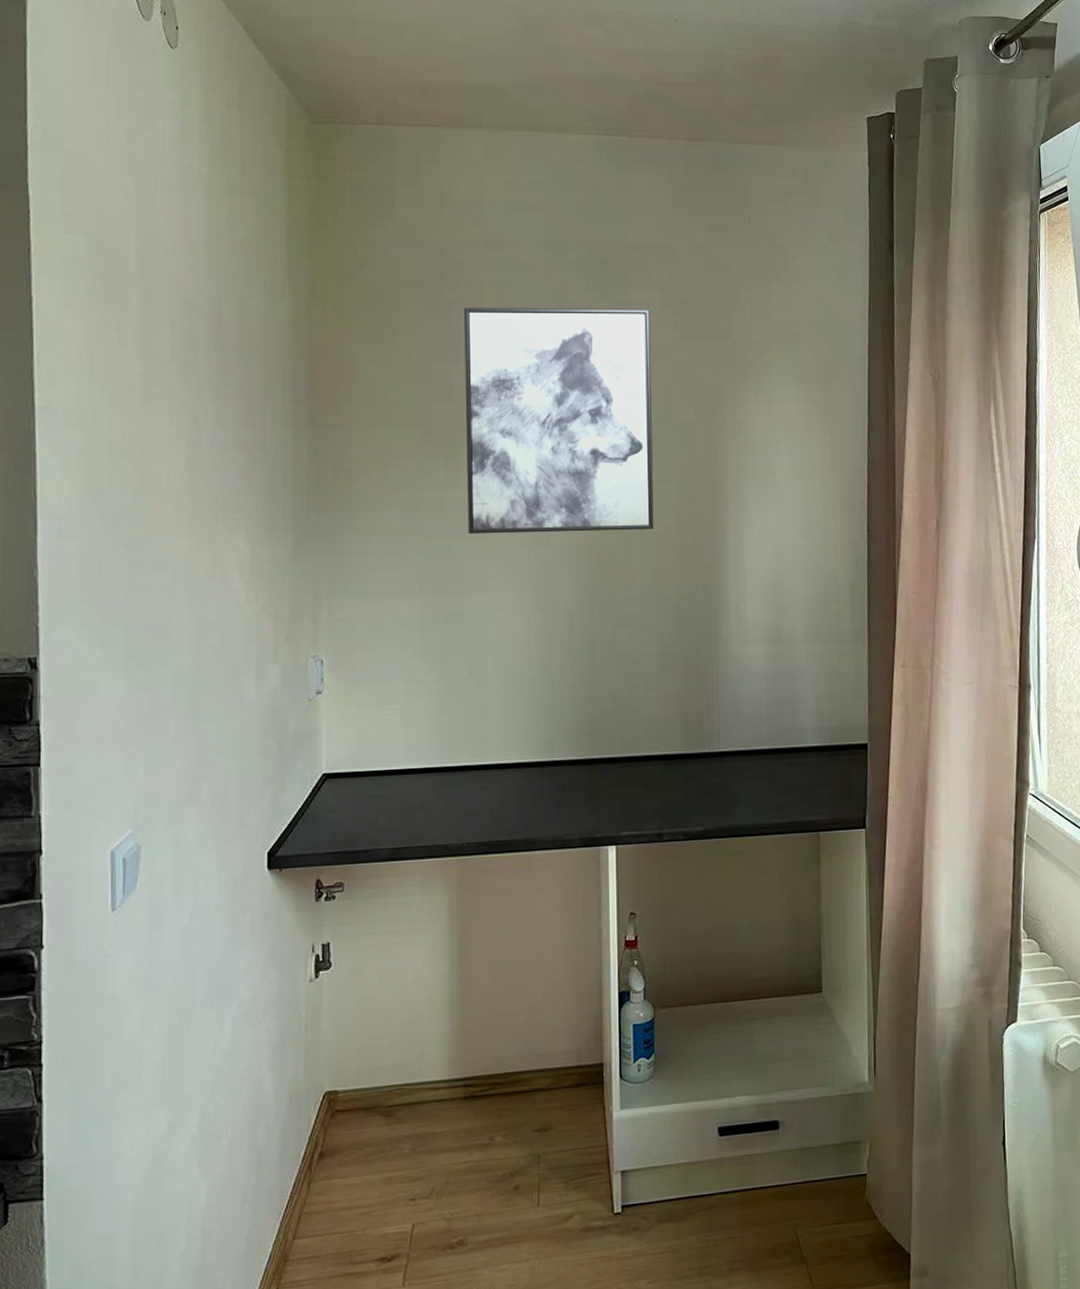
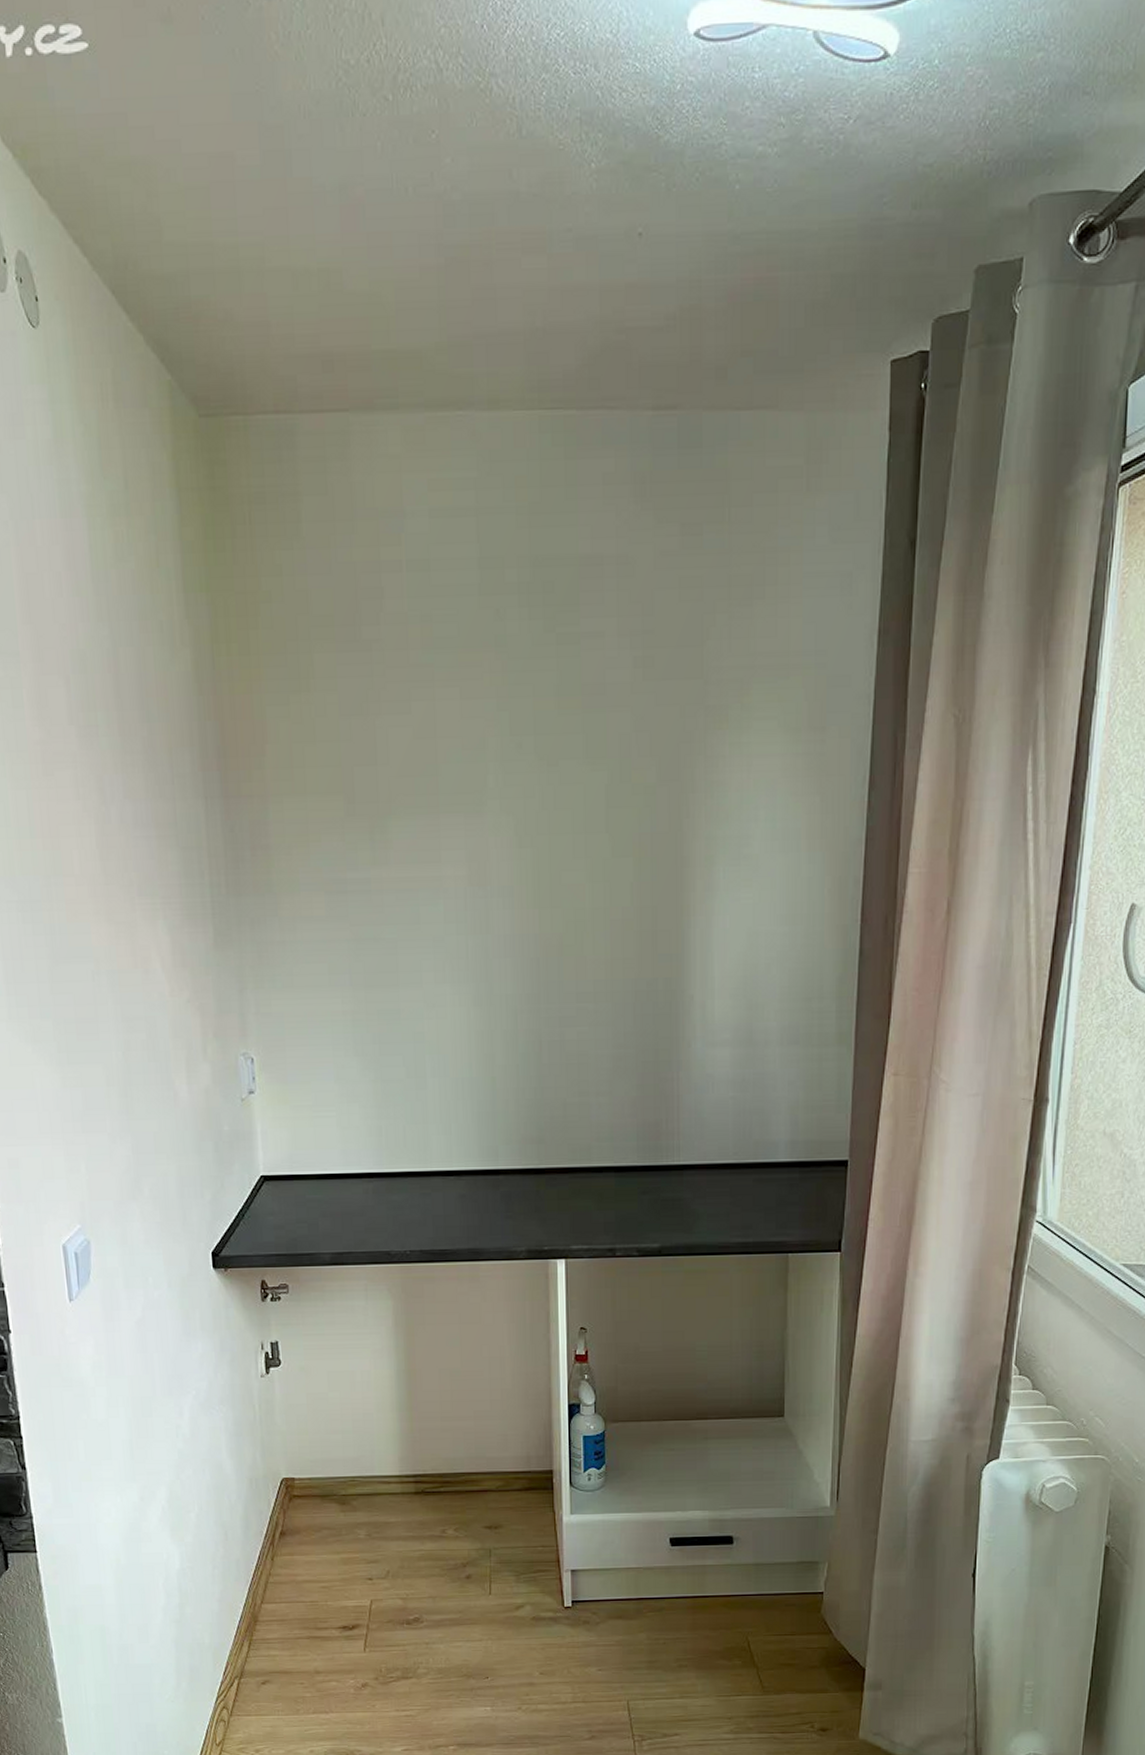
wall art: present [464,308,654,535] -> none [386,642,608,921]

